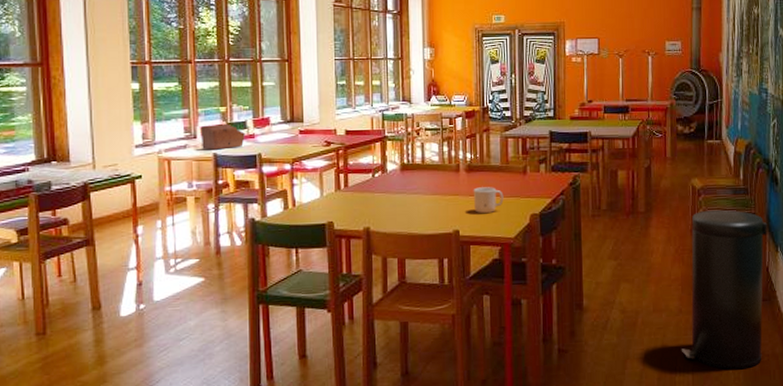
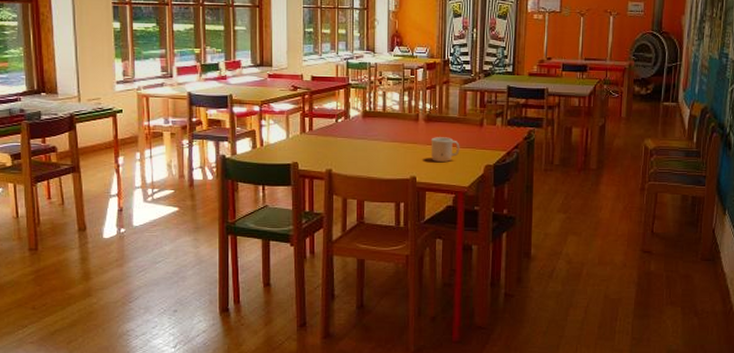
sewing box: present [200,124,245,150] -> none [176,65,217,89]
pedal bin: present [681,210,768,370] -> none [622,170,717,324]

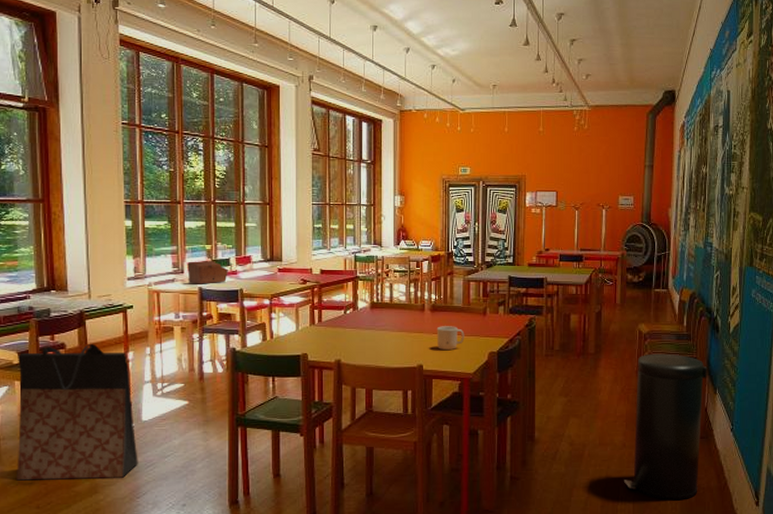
bag: none [10,147,130,282] -> present [17,343,138,481]
sewing box: none [176,65,217,89] -> present [187,261,228,284]
pedal bin: none [622,170,717,324] -> present [623,353,707,501]

